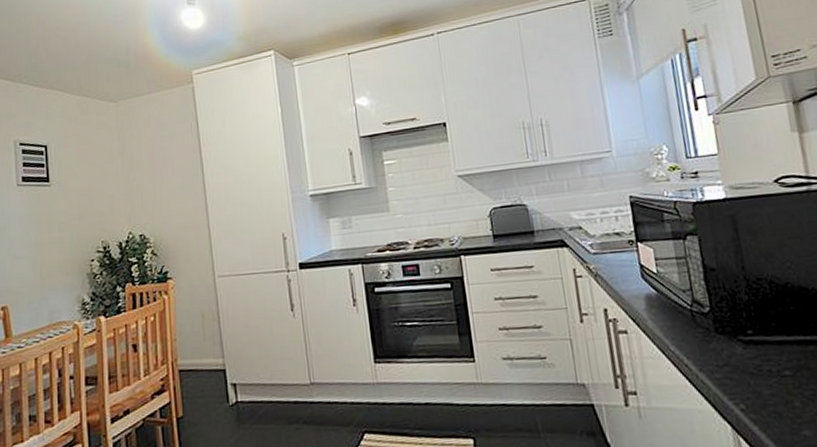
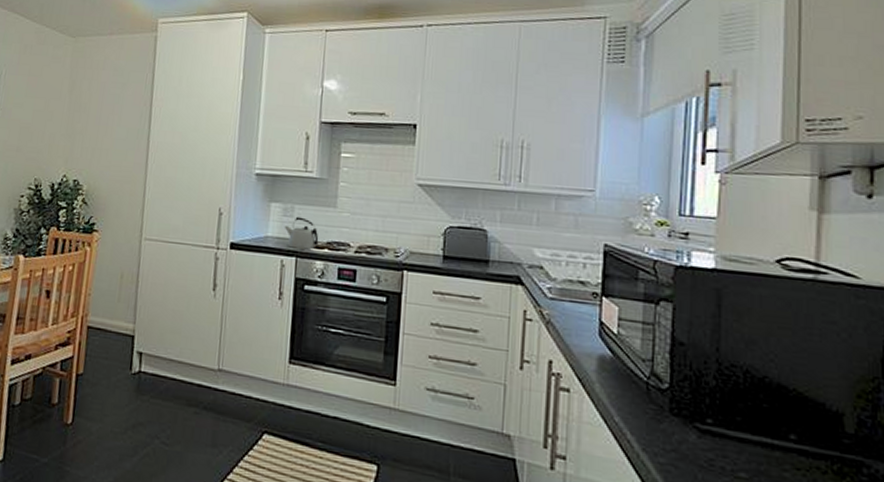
kettle: none [345,226,380,257] -> present [284,216,319,251]

